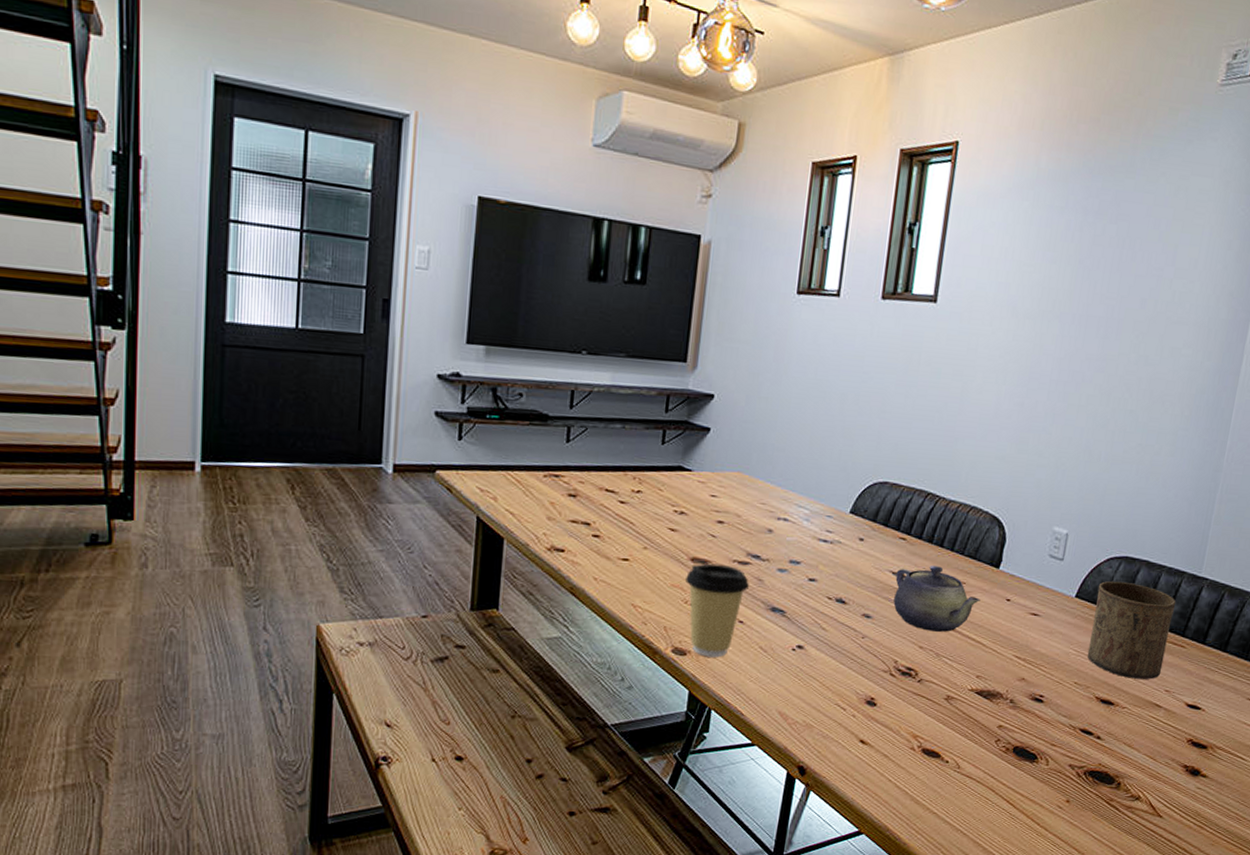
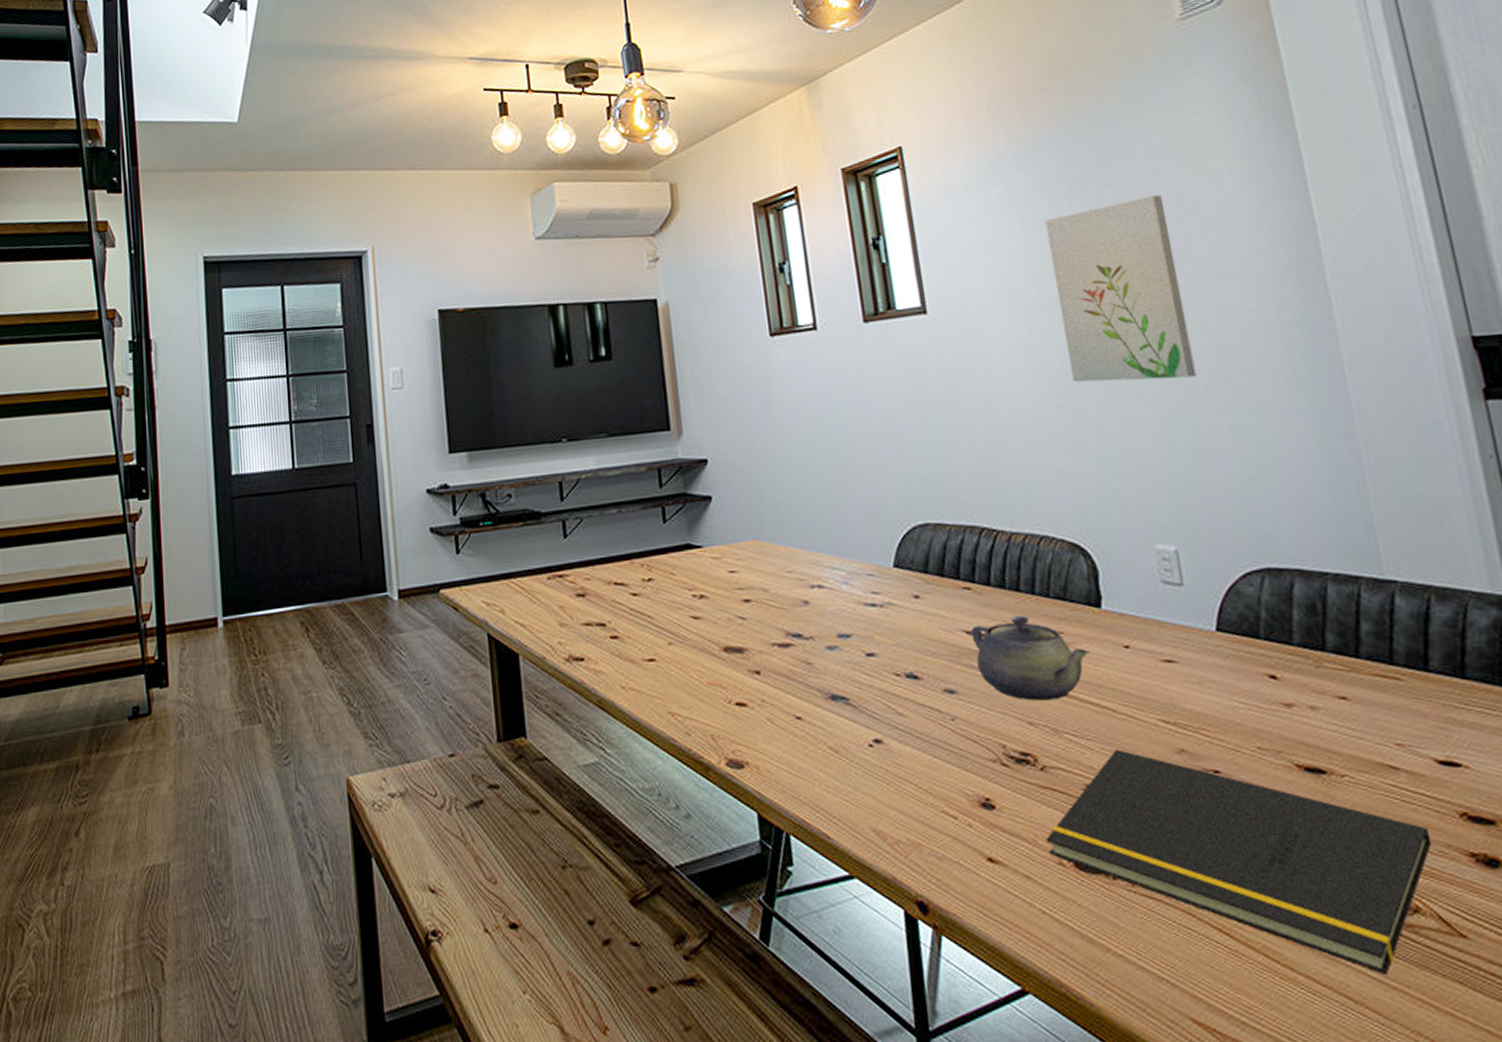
coffee cup: present [685,563,750,658] -> none [723,650,799,767]
notepad: none [906,673,1165,837] -> present [1045,749,1432,976]
wall art: none [1035,240,1153,401] -> present [1044,195,1197,383]
cup: present [1087,581,1176,680] -> none [1243,601,1380,733]

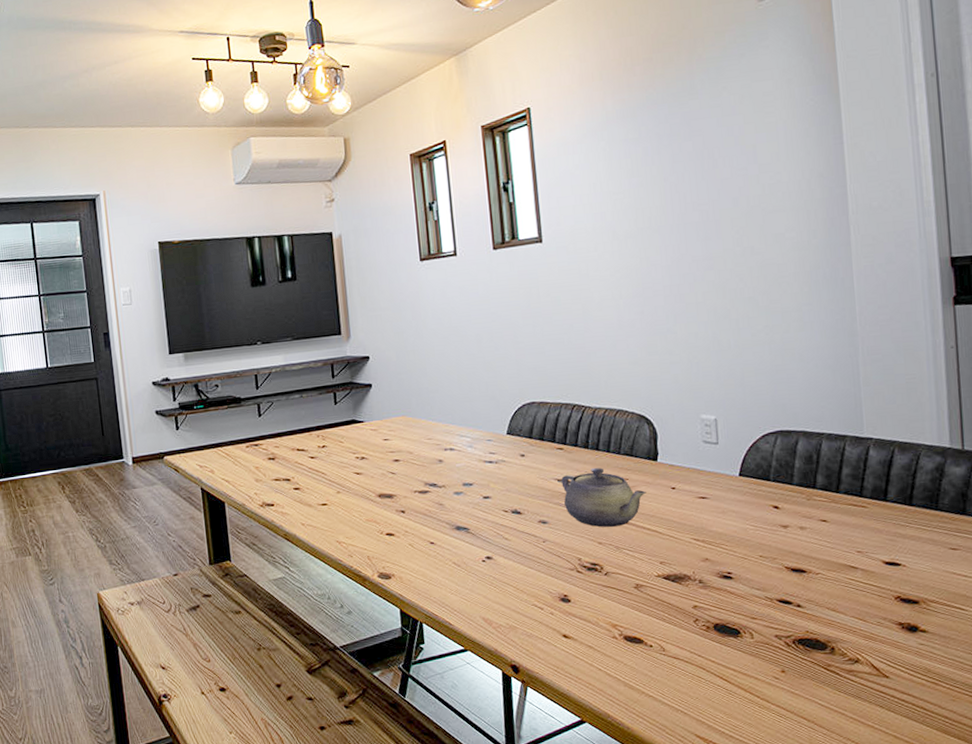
wall art: present [1044,195,1197,383] -> none [638,147,743,295]
notepad: present [1045,749,1432,976] -> none [605,559,874,704]

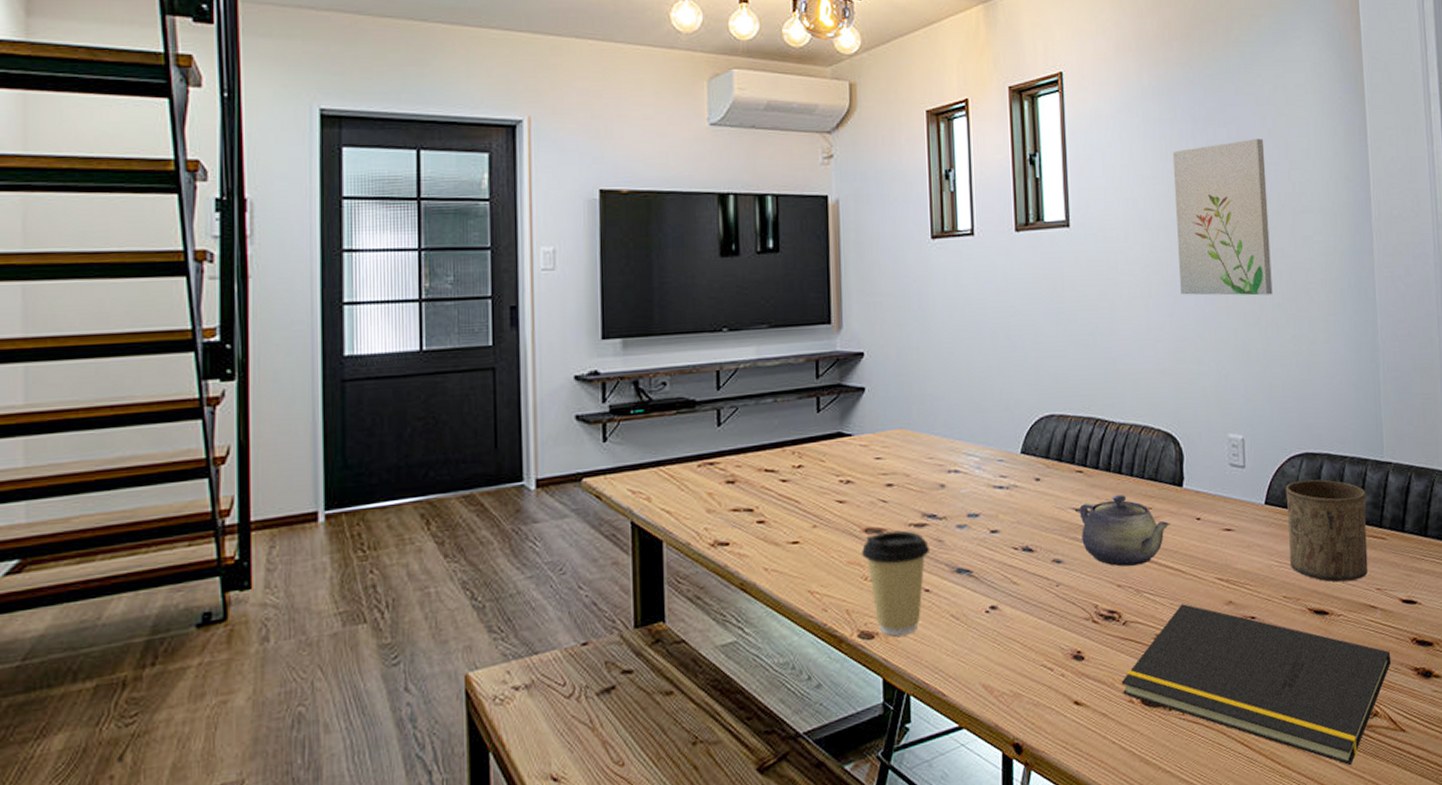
coffee cup: none [377,496,433,578] -> present [862,530,931,637]
notepad: none [605,559,874,704] -> present [1121,603,1392,766]
wall art: none [638,147,743,295] -> present [1172,138,1273,296]
cup: none [759,454,848,545] -> present [1285,479,1368,582]

